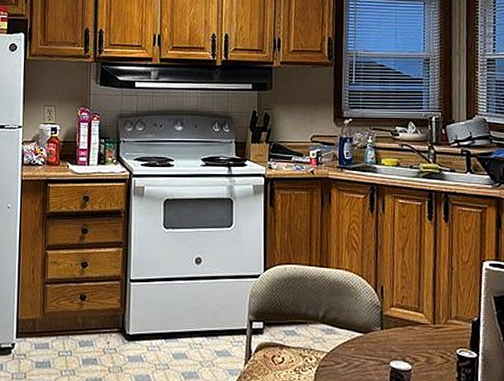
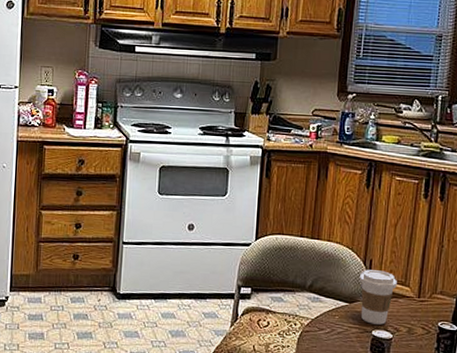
coffee cup: none [371,297,411,355] -> present [359,269,397,325]

